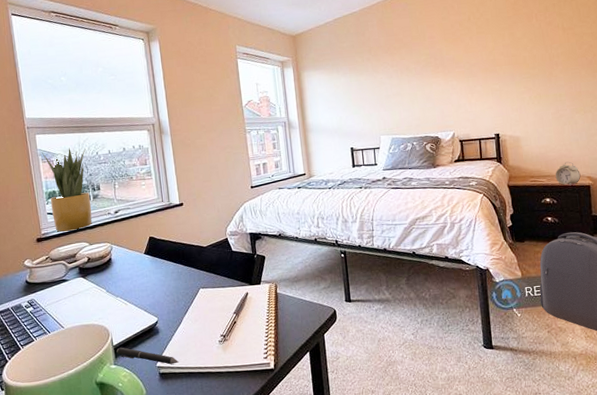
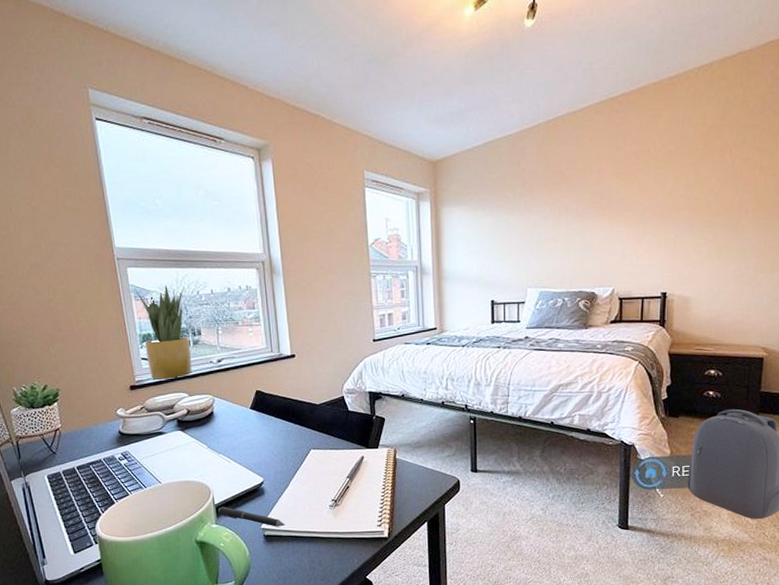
alarm clock: present [555,161,581,186] -> none [725,329,755,357]

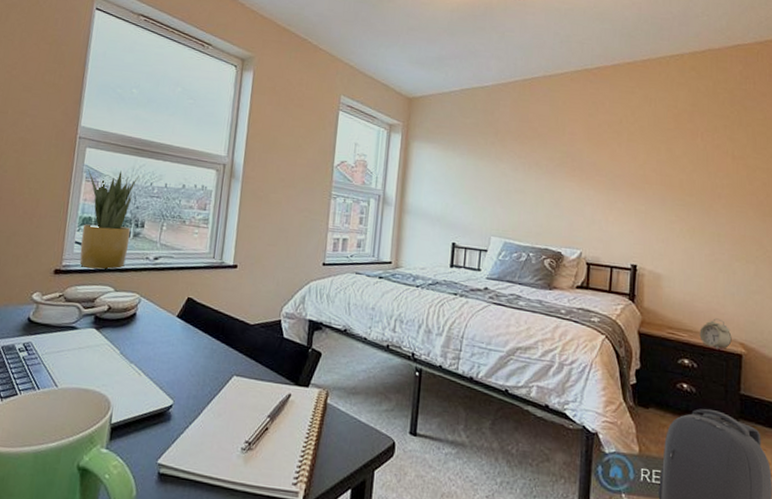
pen: present [218,506,286,527] -> none [112,427,186,466]
alarm clock: none [725,329,755,357] -> present [699,318,732,350]

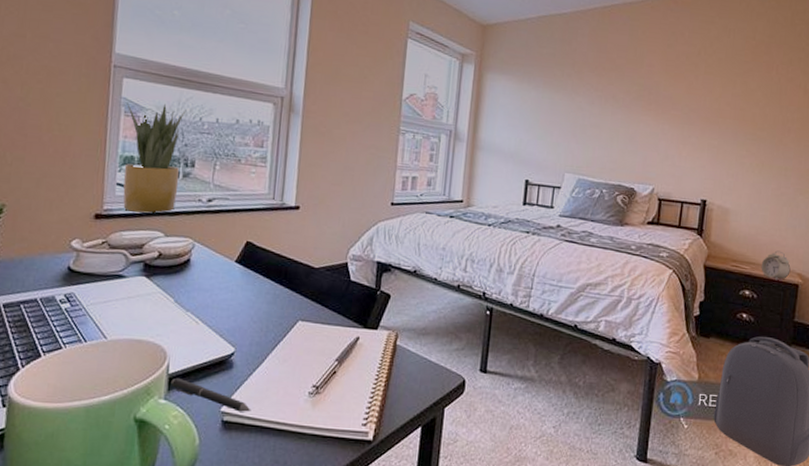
pen: none [112,427,186,466] -> present [170,377,251,412]

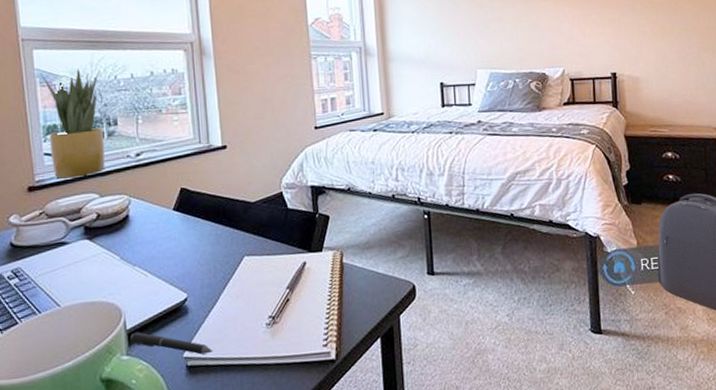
alarm clock: present [761,250,791,281] -> none [678,109,707,138]

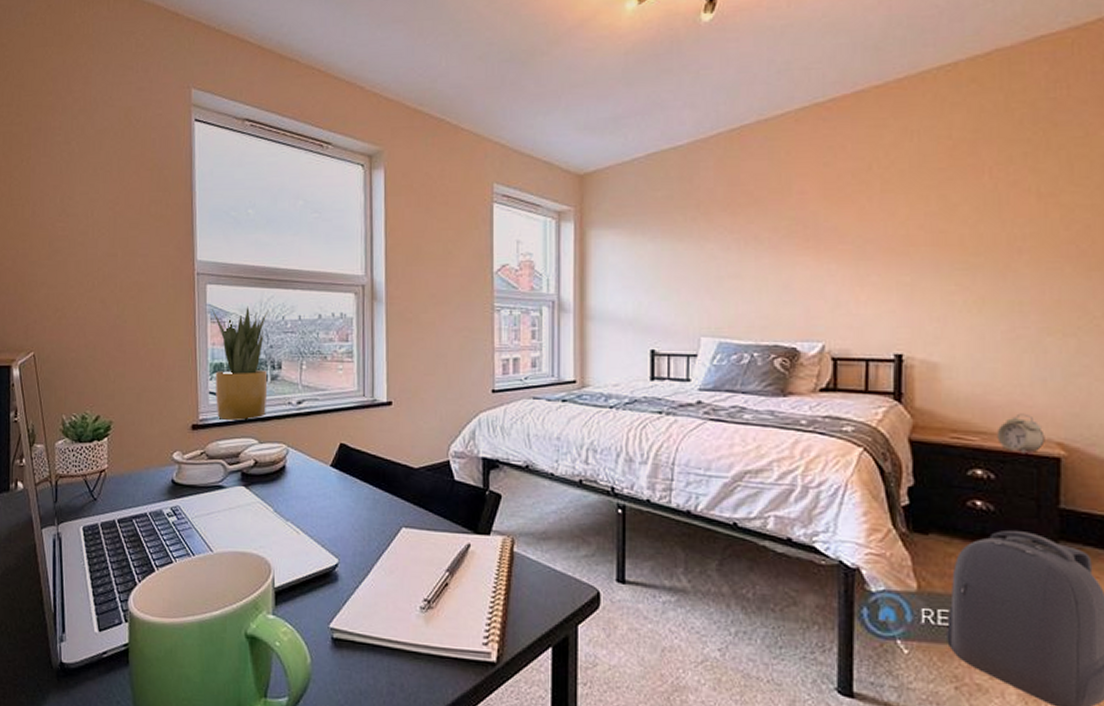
pen: present [130,331,213,355] -> none [277,591,361,629]
alarm clock: none [678,109,707,138] -> present [997,413,1045,454]

